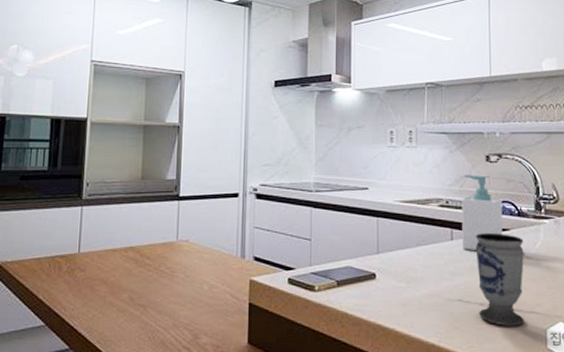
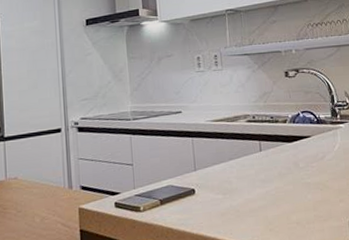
soap bottle: present [462,175,503,250] -> none [266,89,305,159]
cup: present [475,233,524,326] -> none [281,140,330,223]

